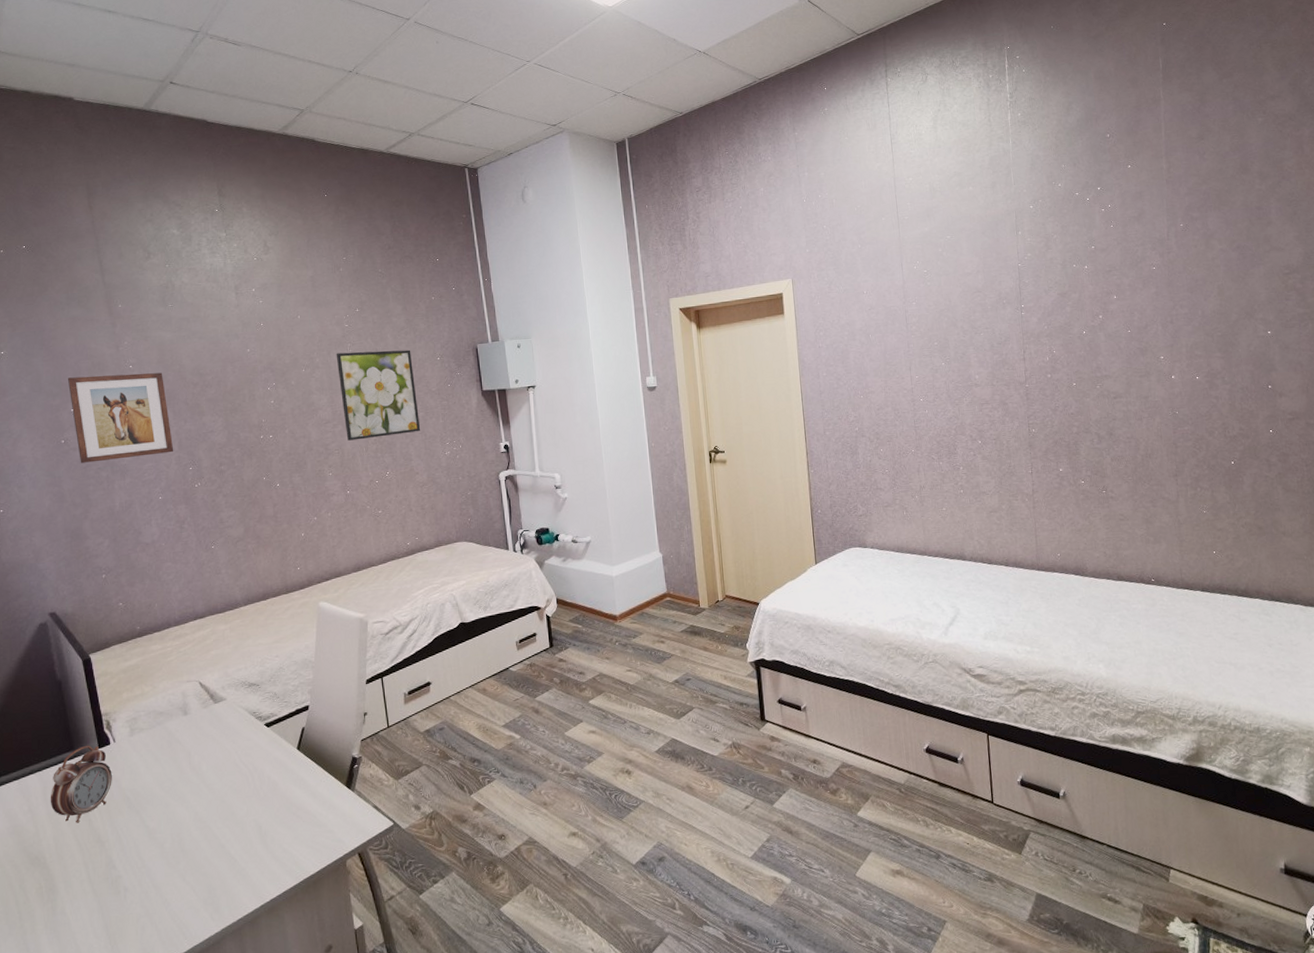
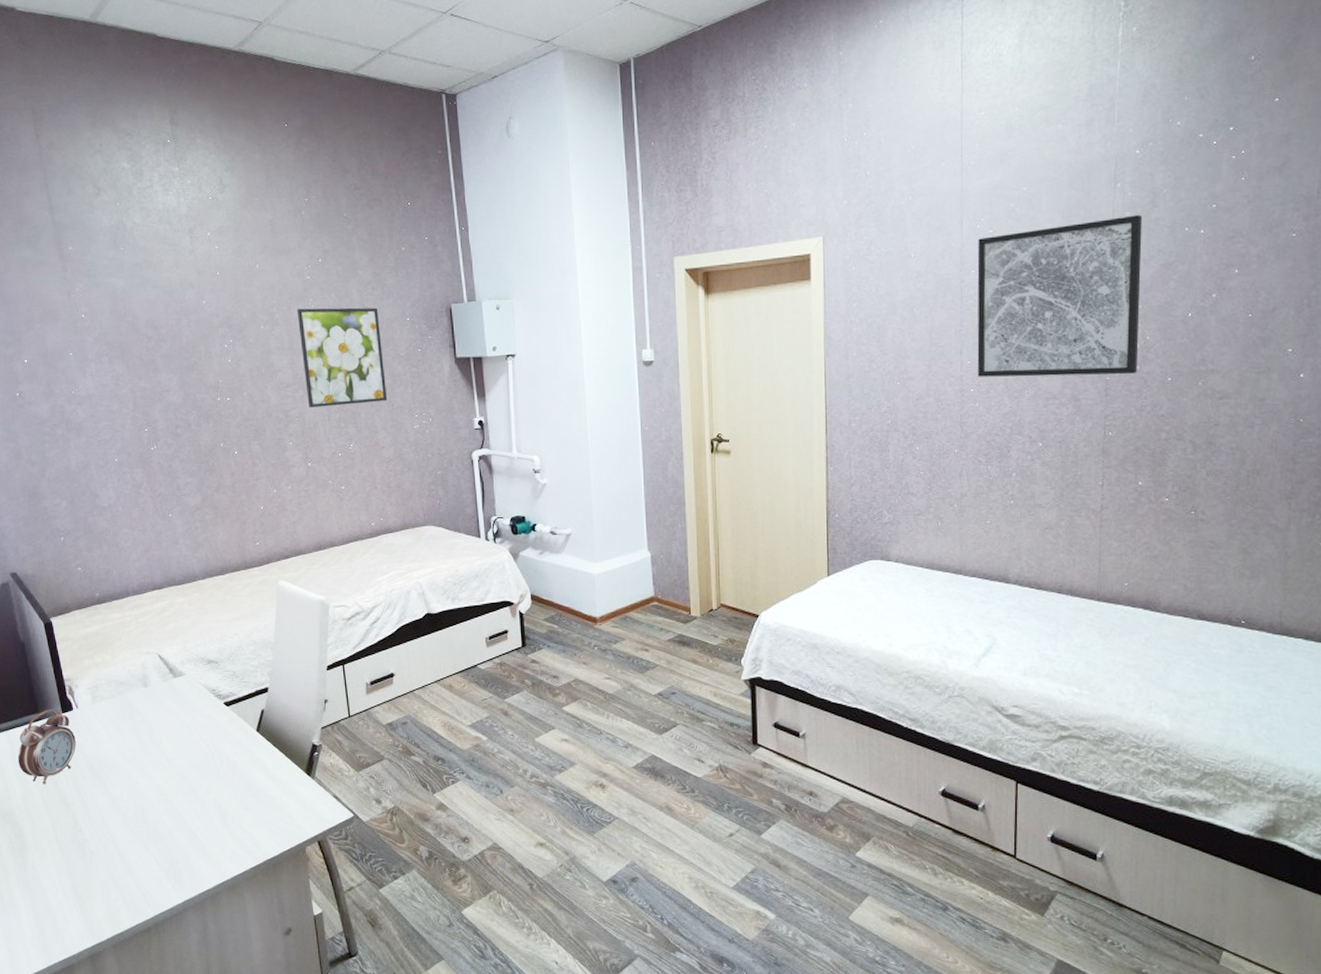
wall art: present [67,372,174,463] -> none [19,323,129,419]
wall art: none [916,255,1050,389] -> present [977,214,1142,377]

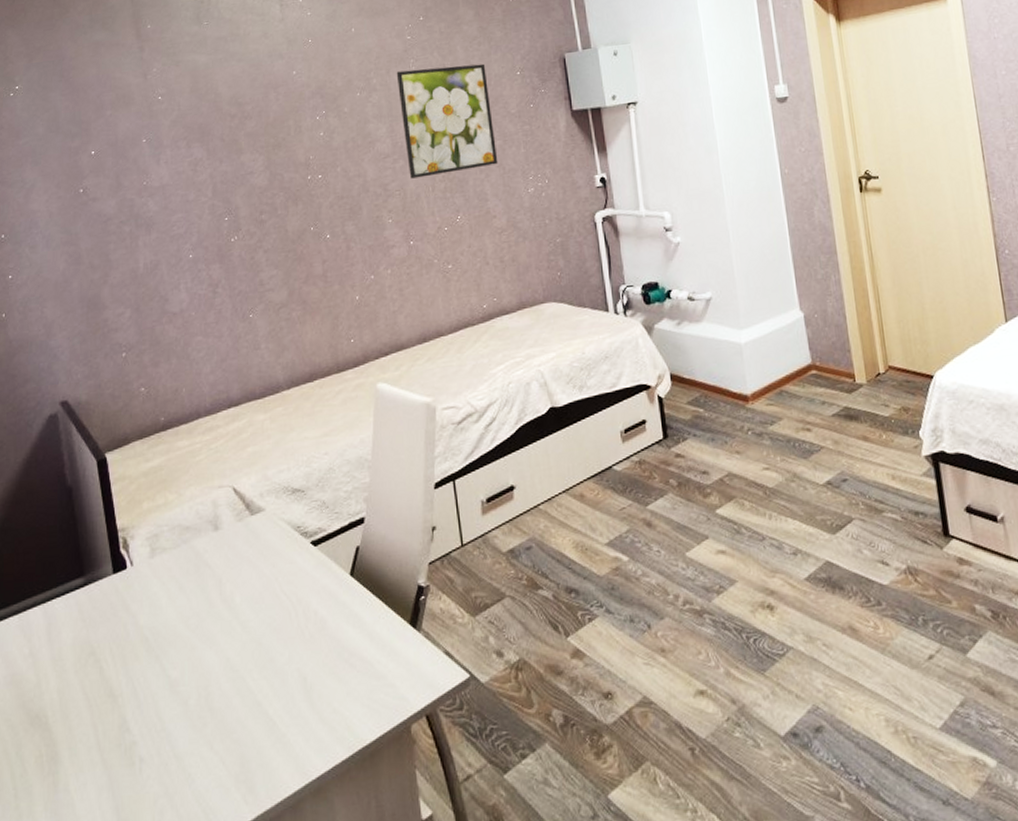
alarm clock: present [17,709,76,785] -> none [55,569,128,671]

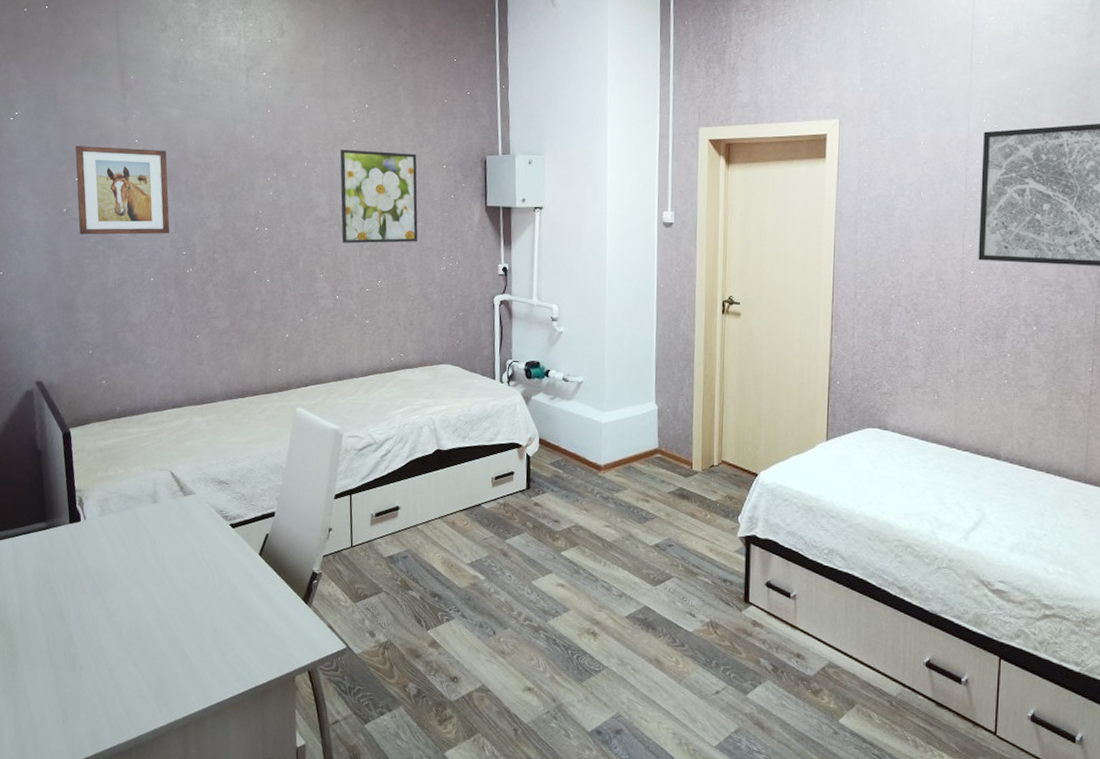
wall art: none [88,103,207,217] -> present [75,146,170,235]

